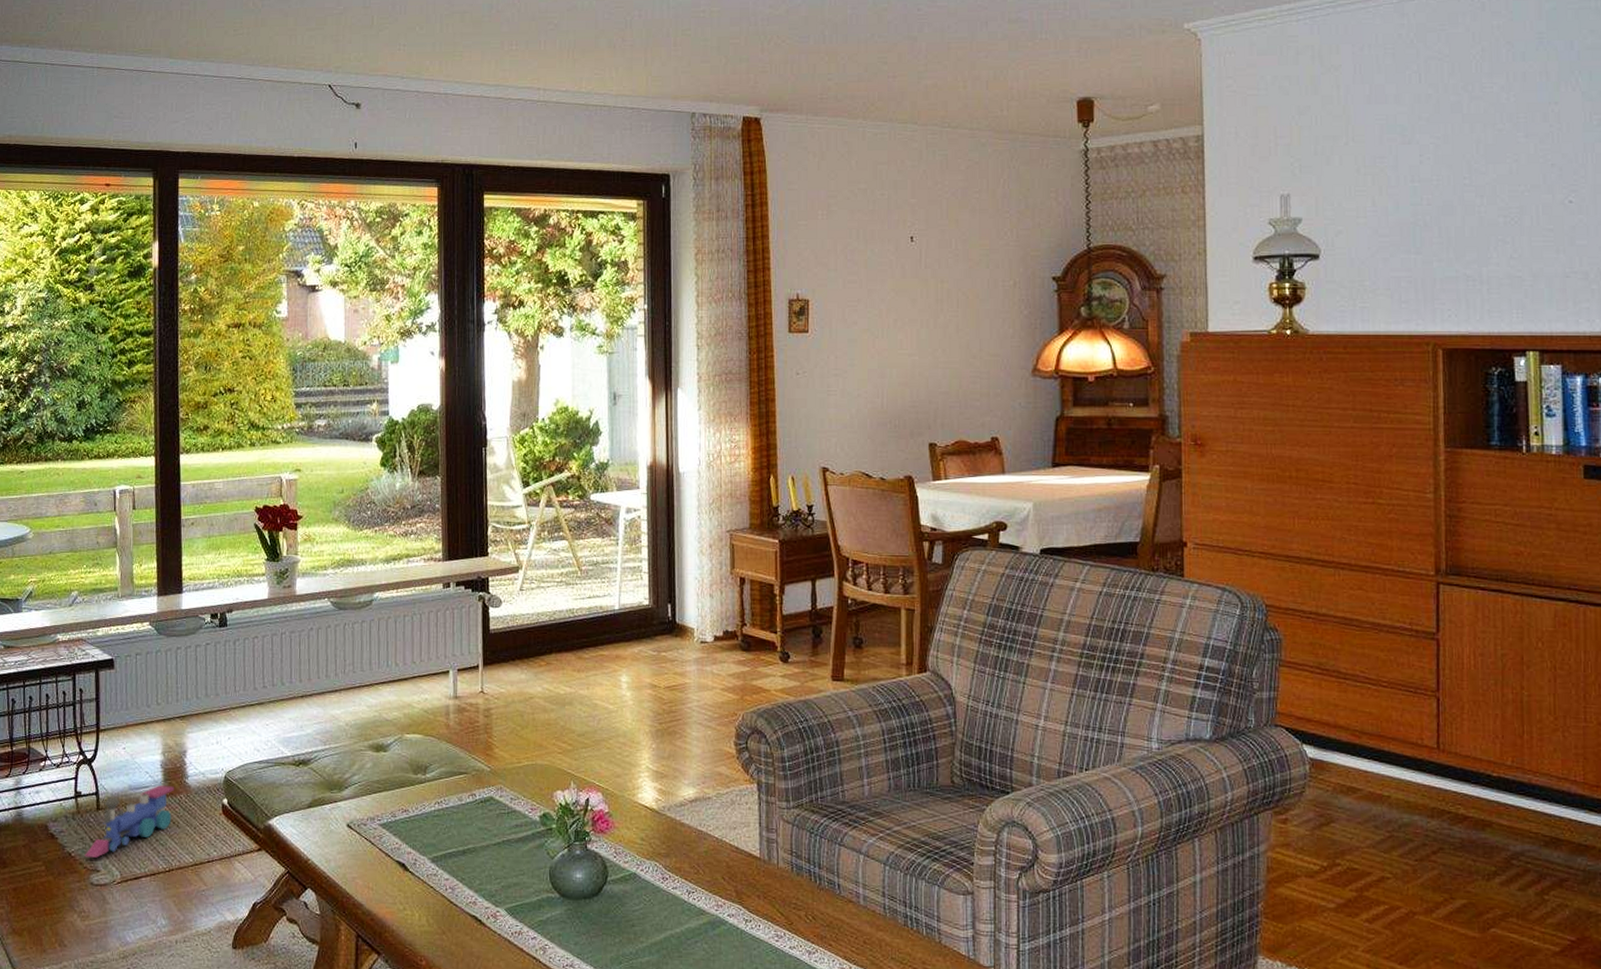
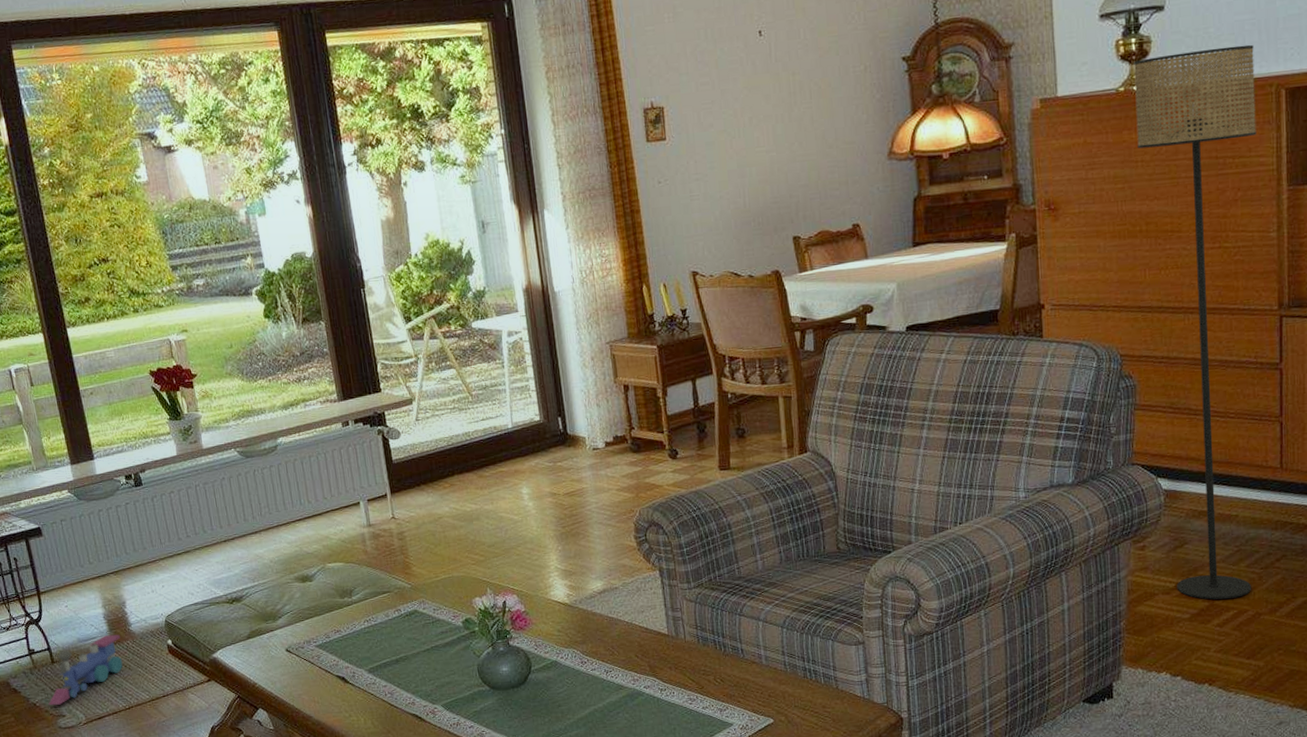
floor lamp: none [1287,301,1413,892] -> present [1134,44,1257,600]

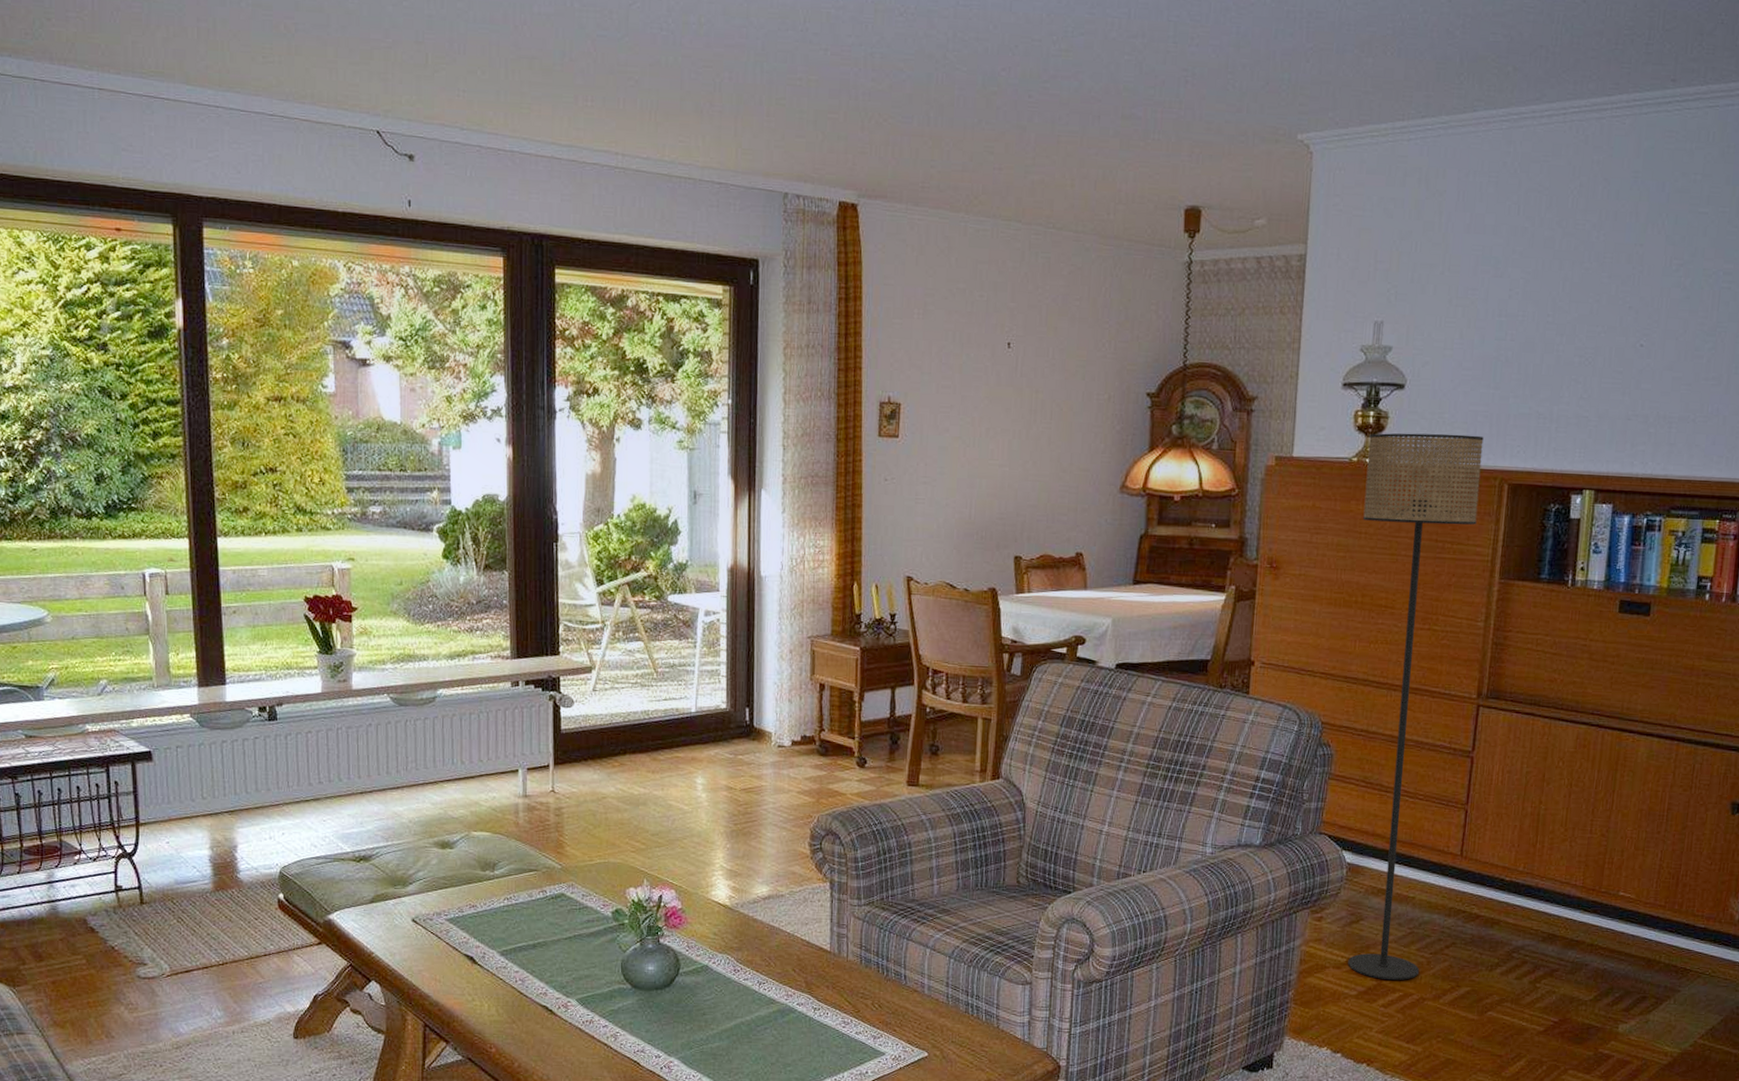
toy train: present [48,634,123,706] -> none [129,879,225,951]

